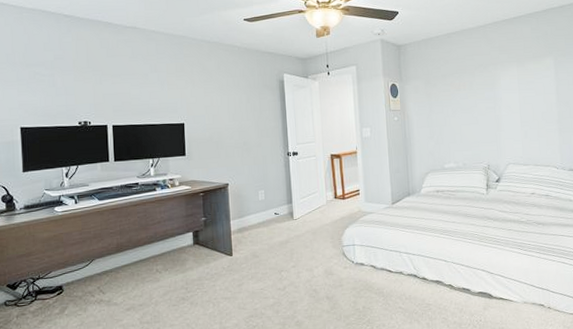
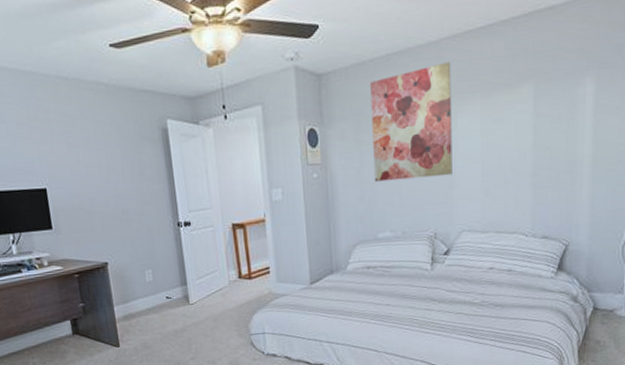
wall art: none [436,40,499,125] -> present [370,62,452,182]

